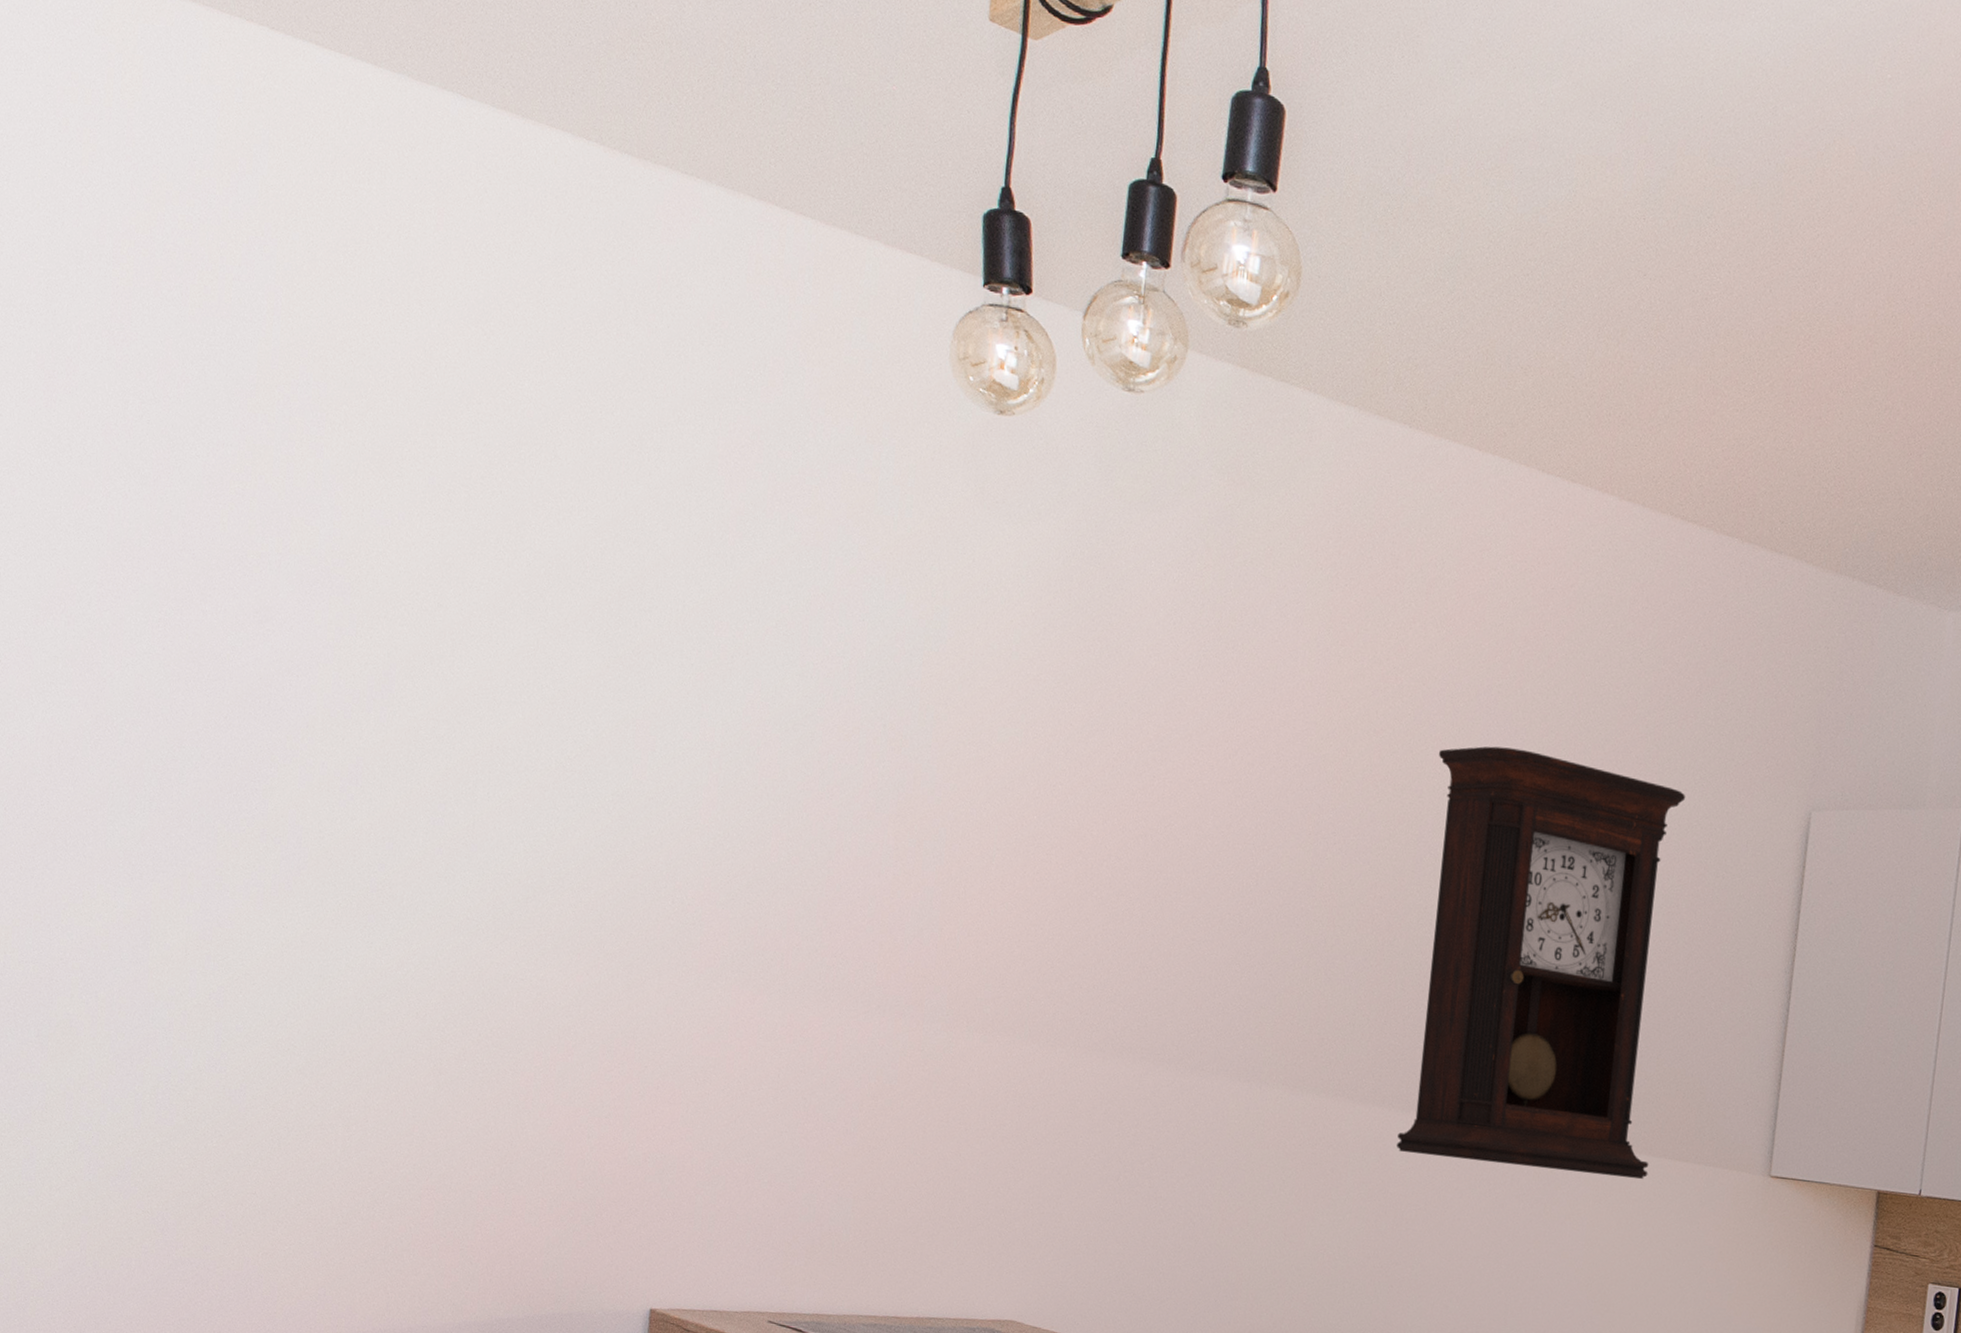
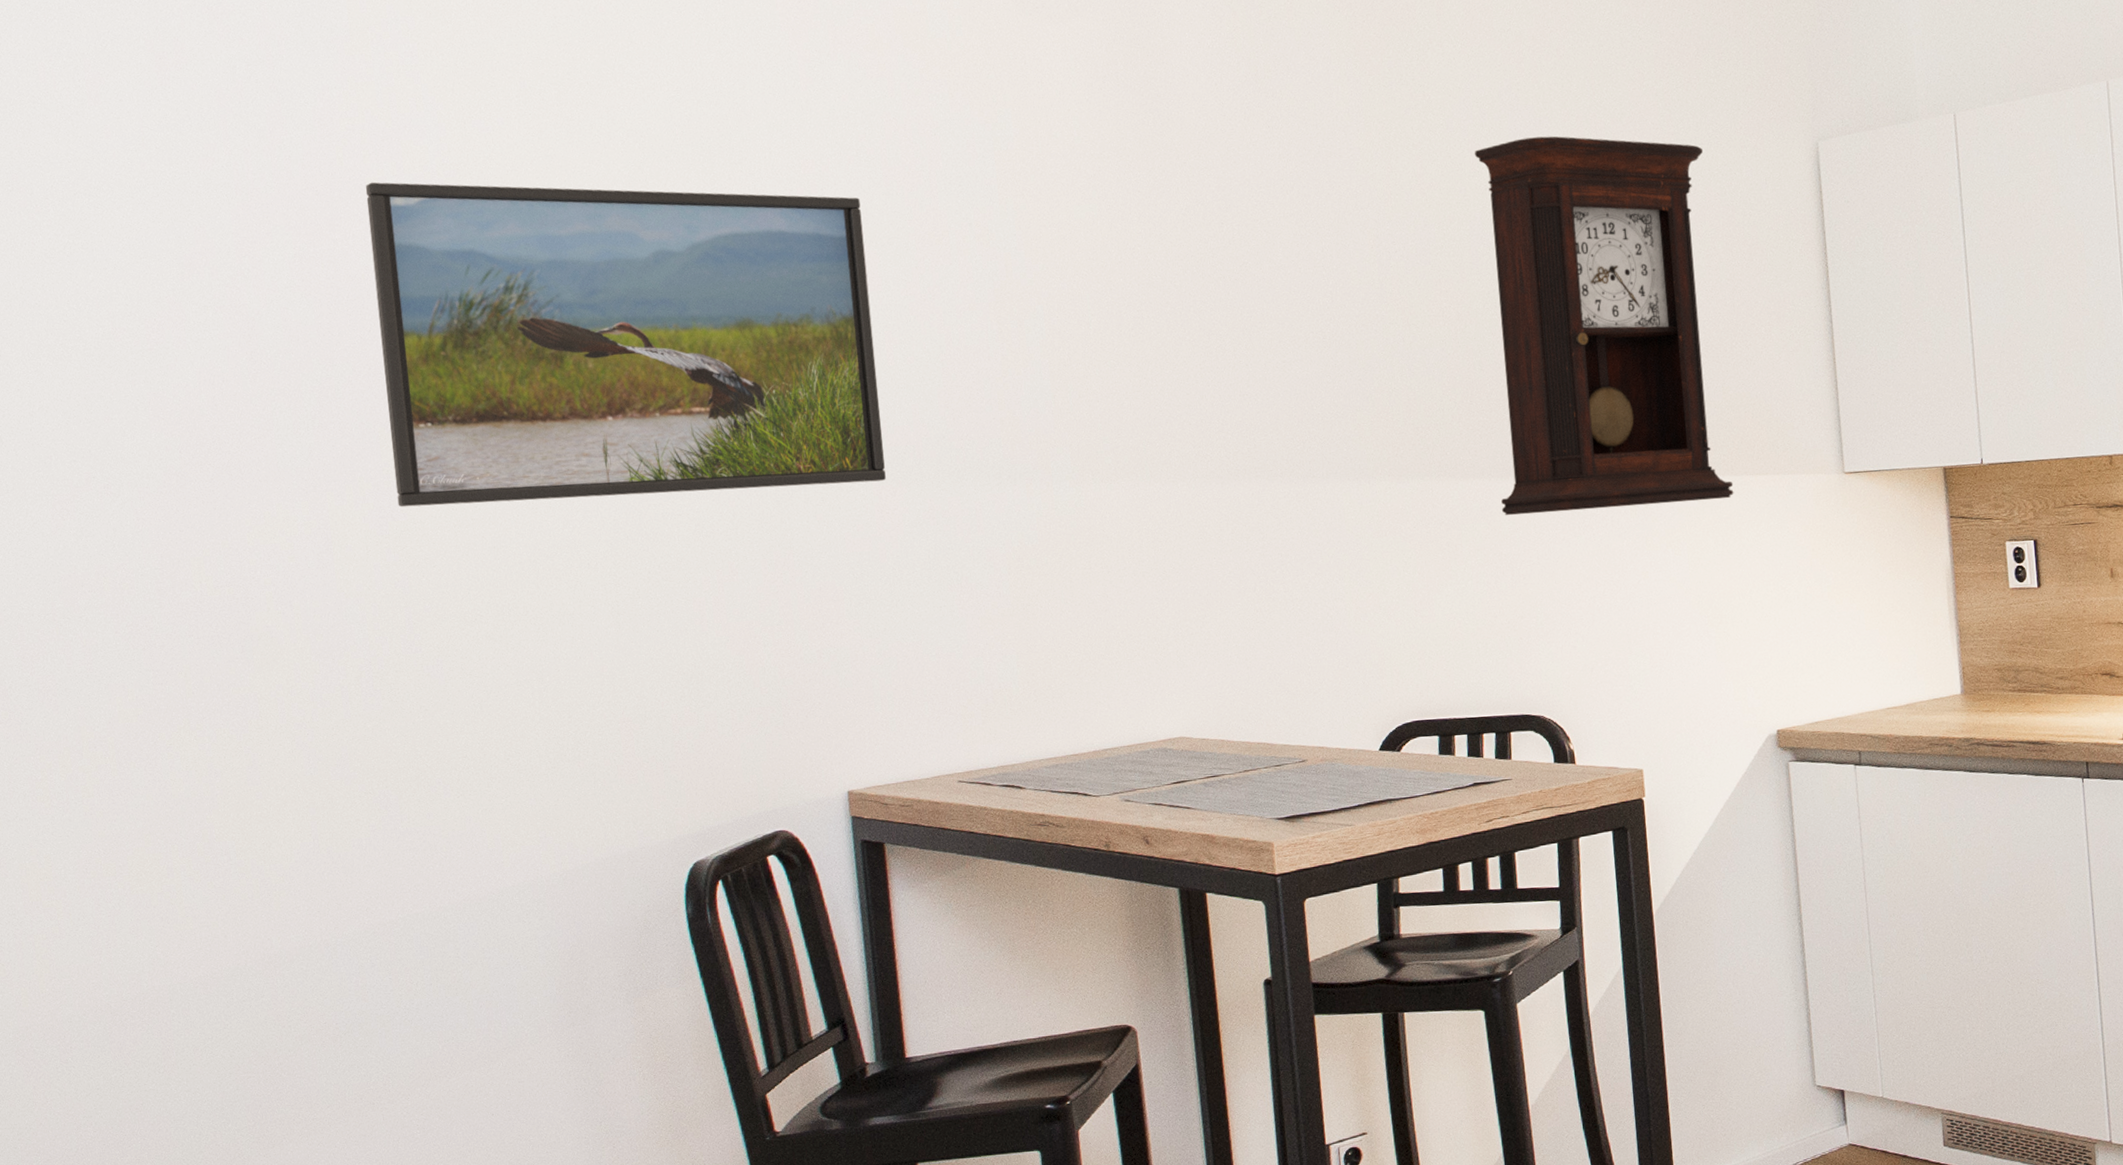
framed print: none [226,555,771,985] -> present [365,182,886,508]

